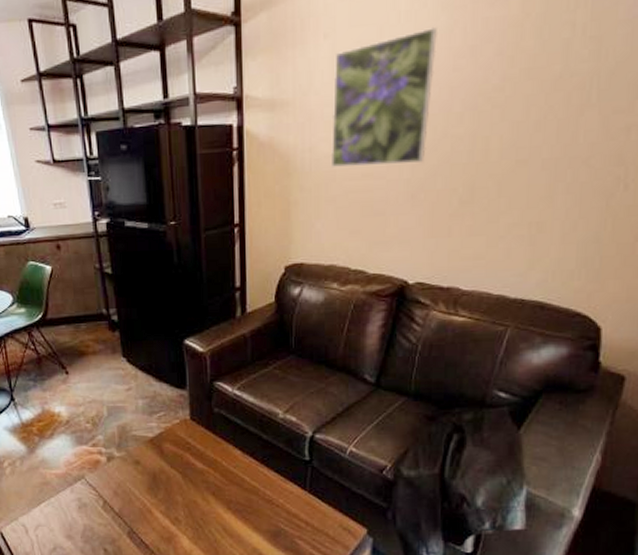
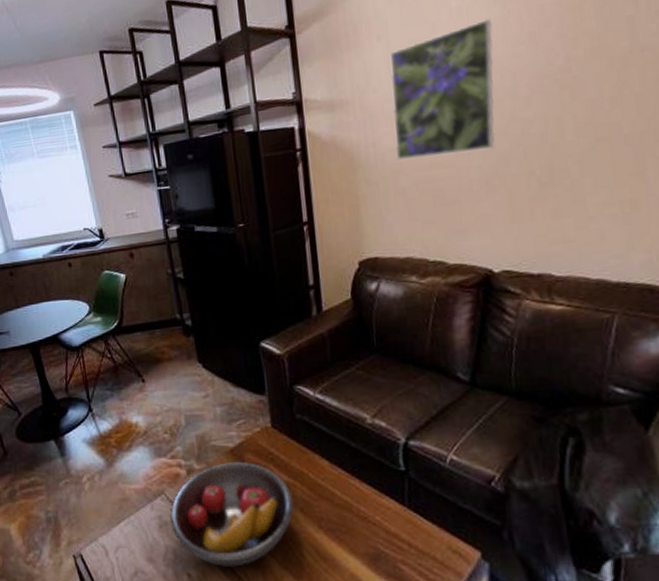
fruit bowl: none [89,449,207,542] -> present [170,461,295,567]

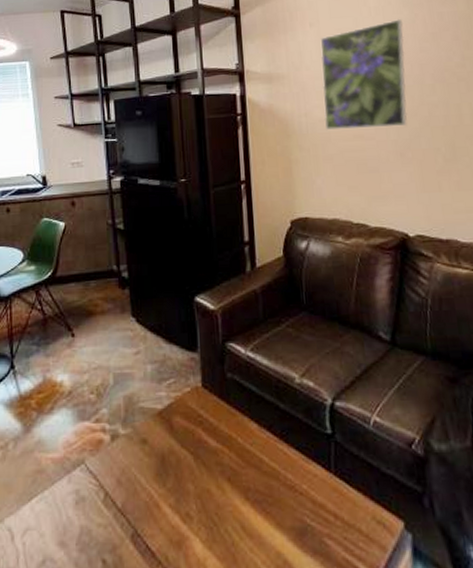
fruit bowl: present [170,461,295,567] -> none [89,424,222,549]

